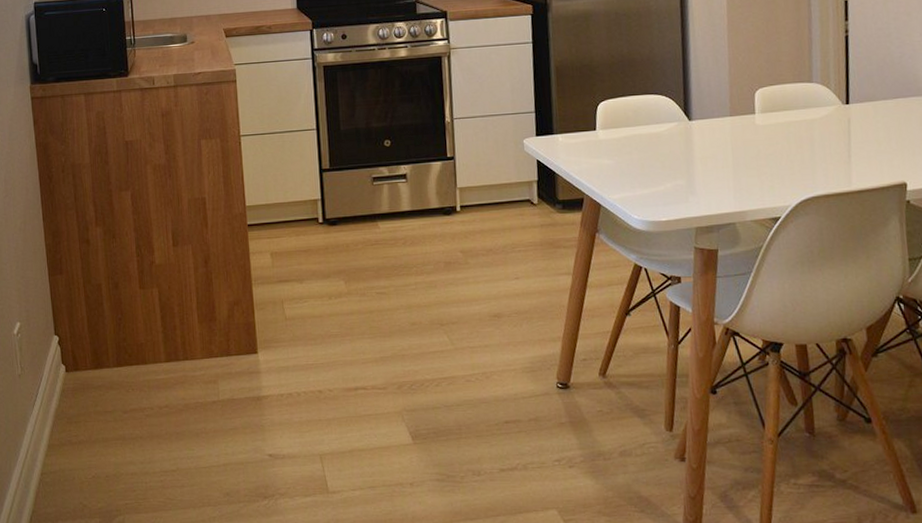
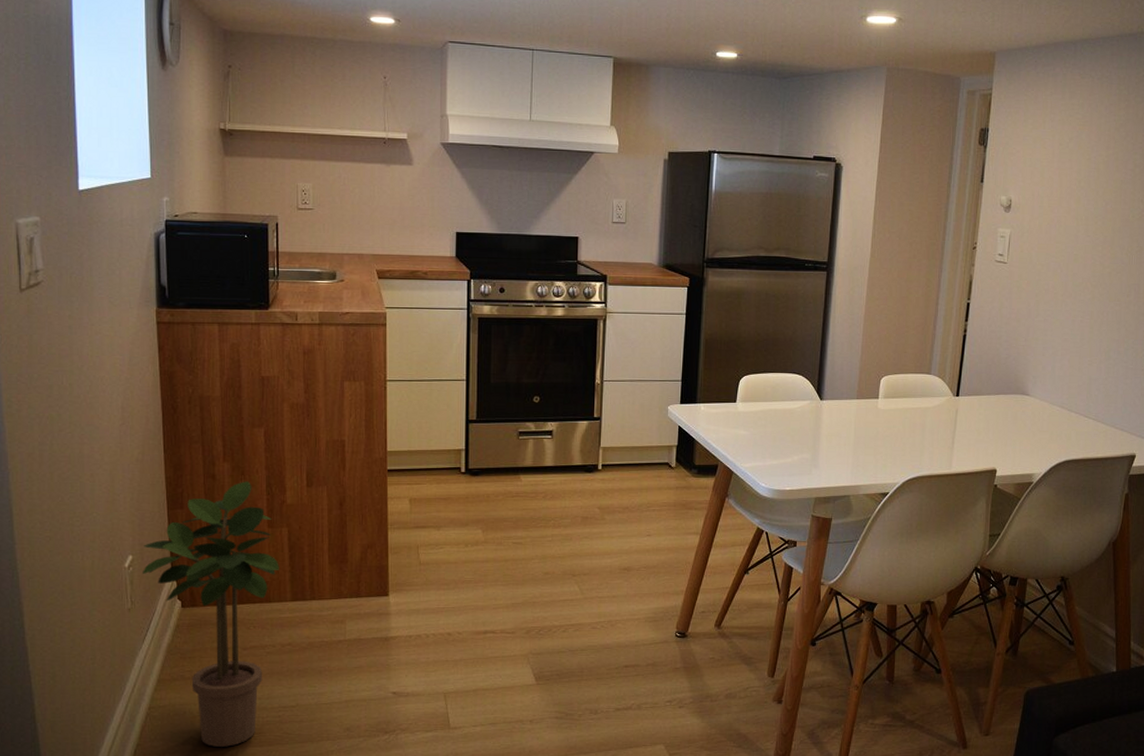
potted plant: none [30,244,152,513] -> present [143,481,279,747]

